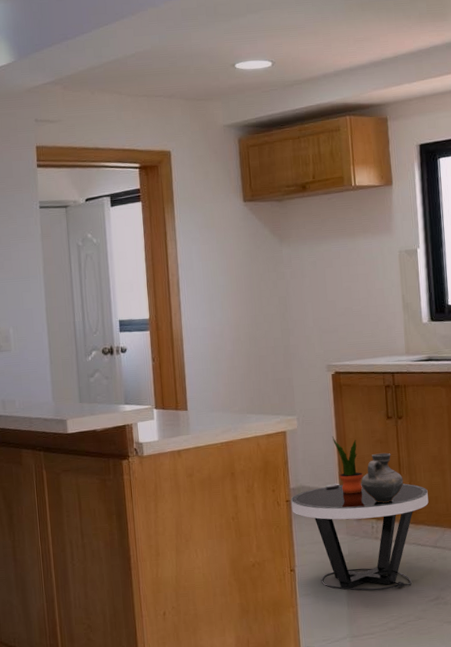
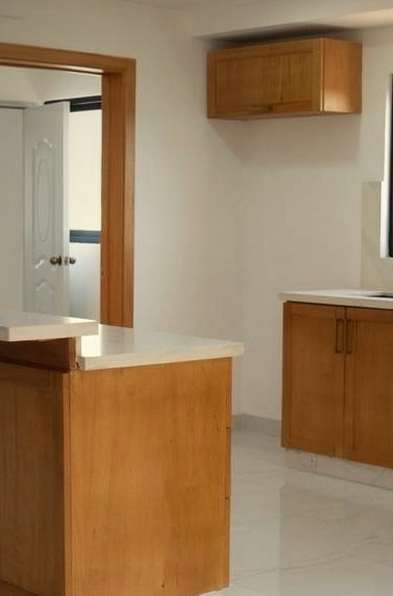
side table: present [291,483,429,591] -> none [231,414,371,525]
potted plant: present [331,436,363,494] -> none [278,366,307,426]
ceramic pitcher: present [361,452,404,503] -> none [304,387,347,437]

